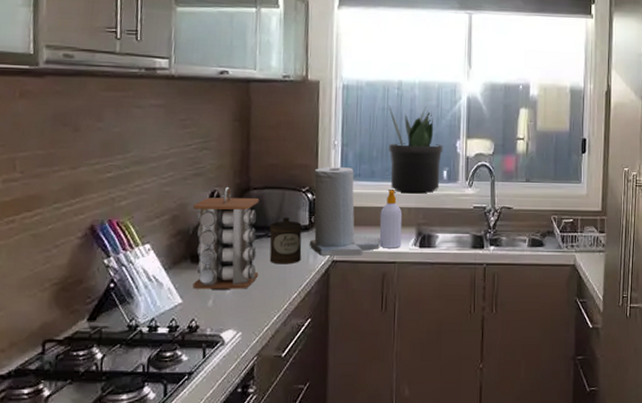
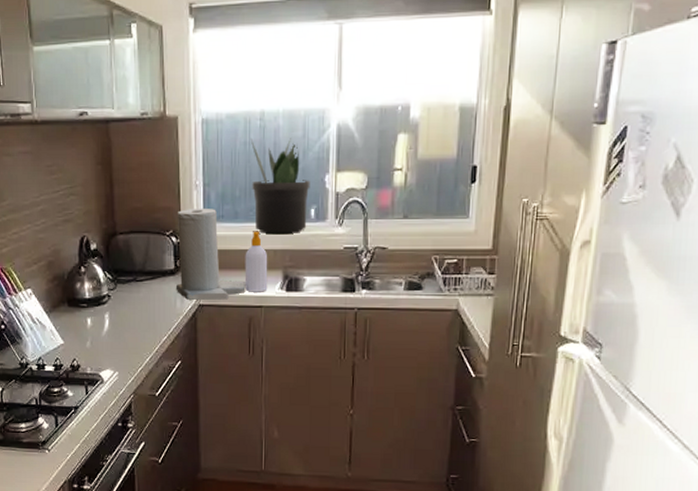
spice rack: present [192,186,260,289] -> none [66,232,130,332]
canister: present [269,217,302,264] -> none [138,261,169,308]

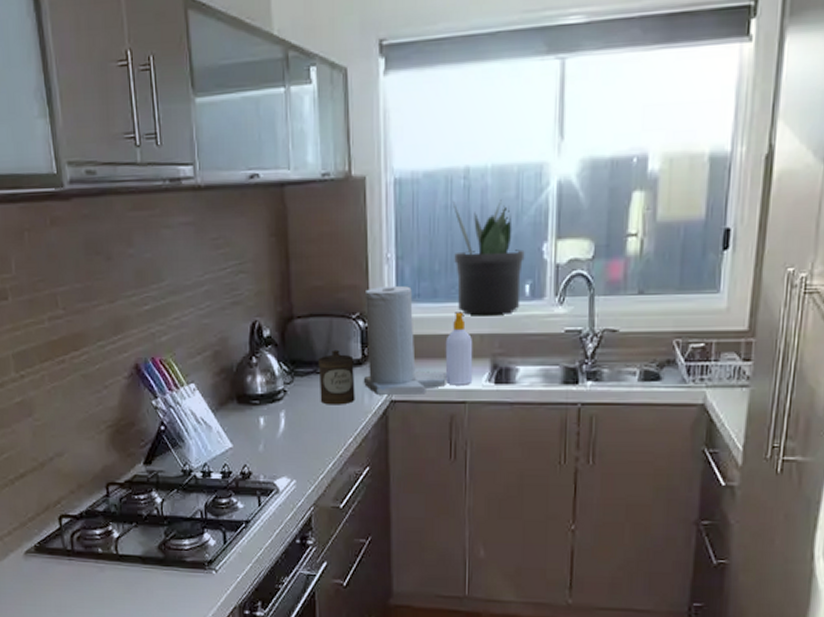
canister: none [138,261,169,308] -> present [318,349,355,405]

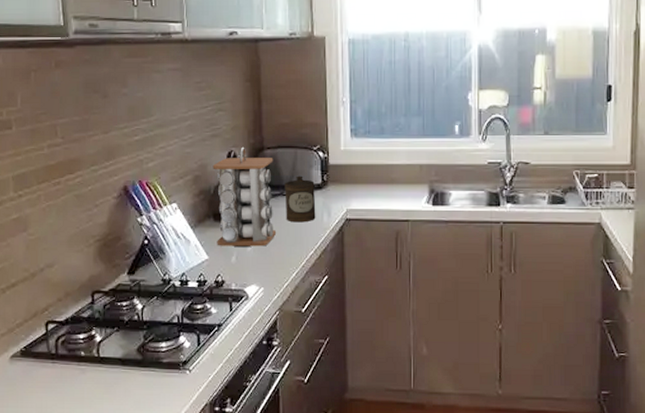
spice rack: none [234,315,310,433] -> present [212,146,277,247]
paper towel: present [363,286,446,395] -> none [322,125,392,214]
soap bottle: present [445,312,473,385] -> none [391,146,414,206]
planter: present [452,199,525,315] -> none [395,58,454,149]

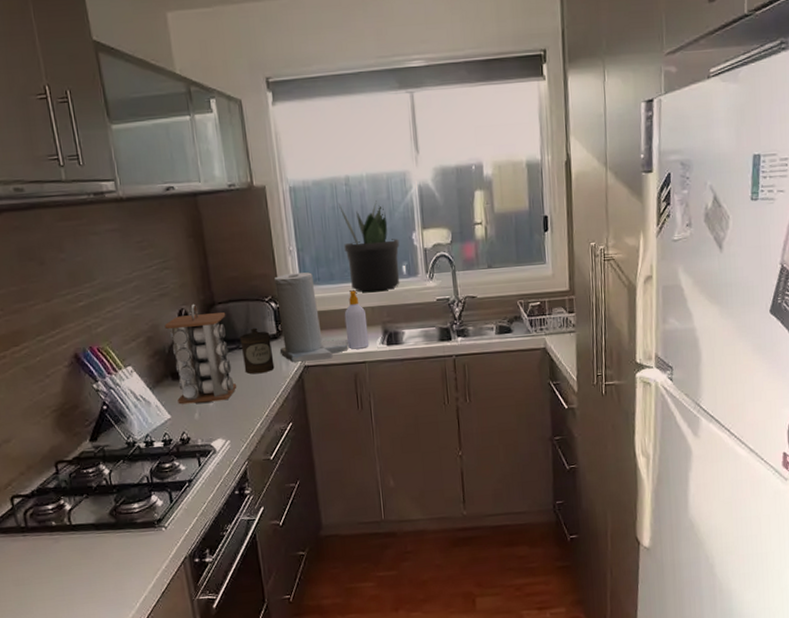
paper towel: none [322,125,392,214] -> present [273,272,348,362]
soap bottle: none [391,146,414,206] -> present [344,290,369,350]
planter: none [395,58,454,149] -> present [338,200,400,292]

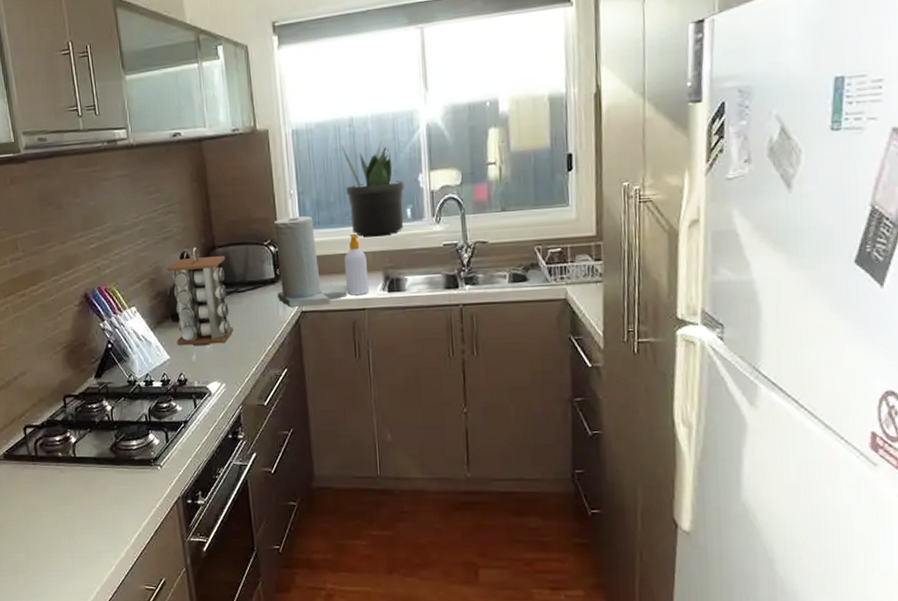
canister: present [240,327,275,374] -> none [238,271,272,318]

